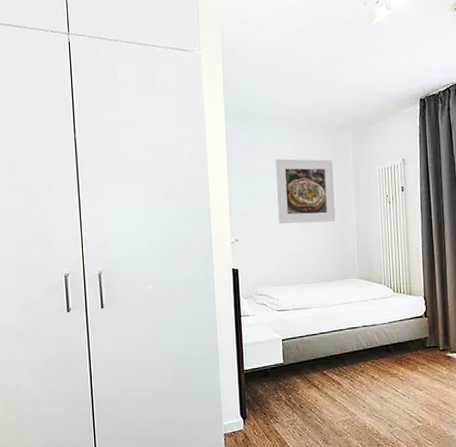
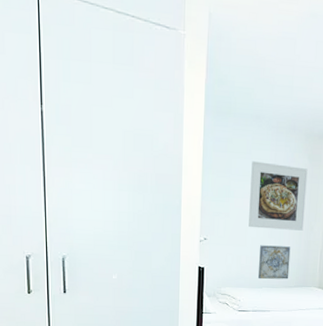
wall art: none [293,239,327,276] -> present [258,245,291,280]

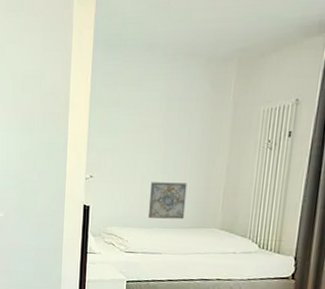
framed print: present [249,161,308,231] -> none [138,93,209,165]

